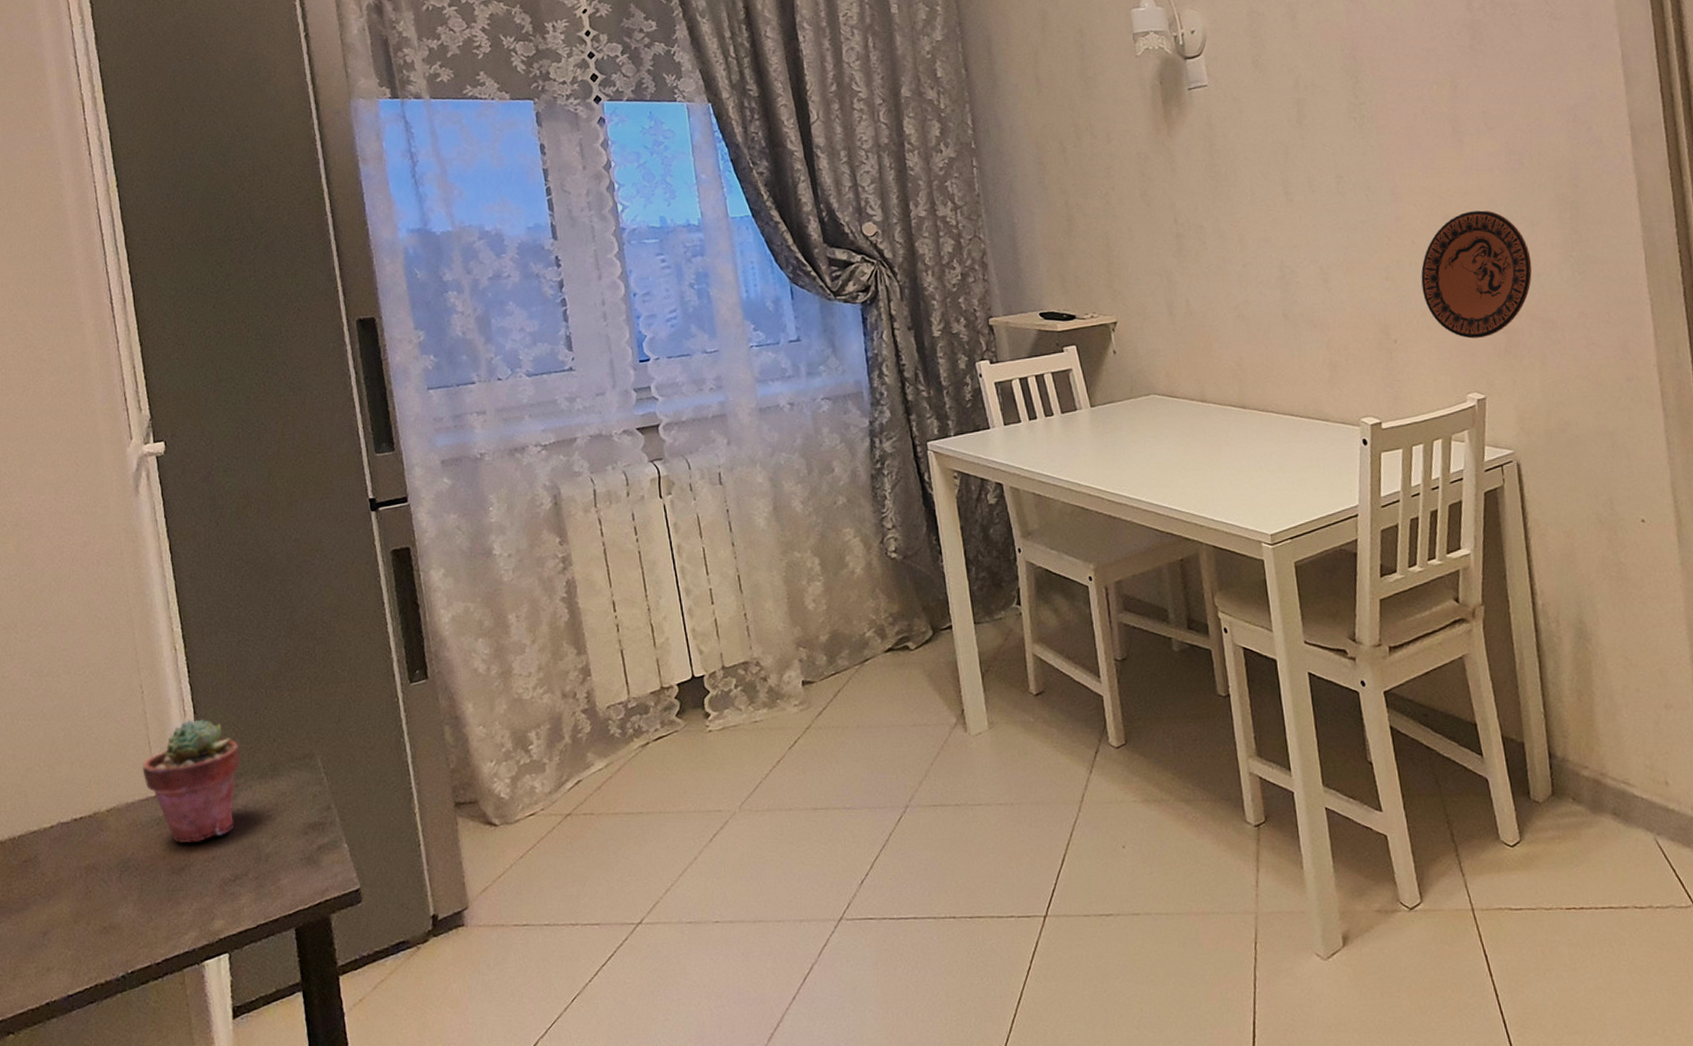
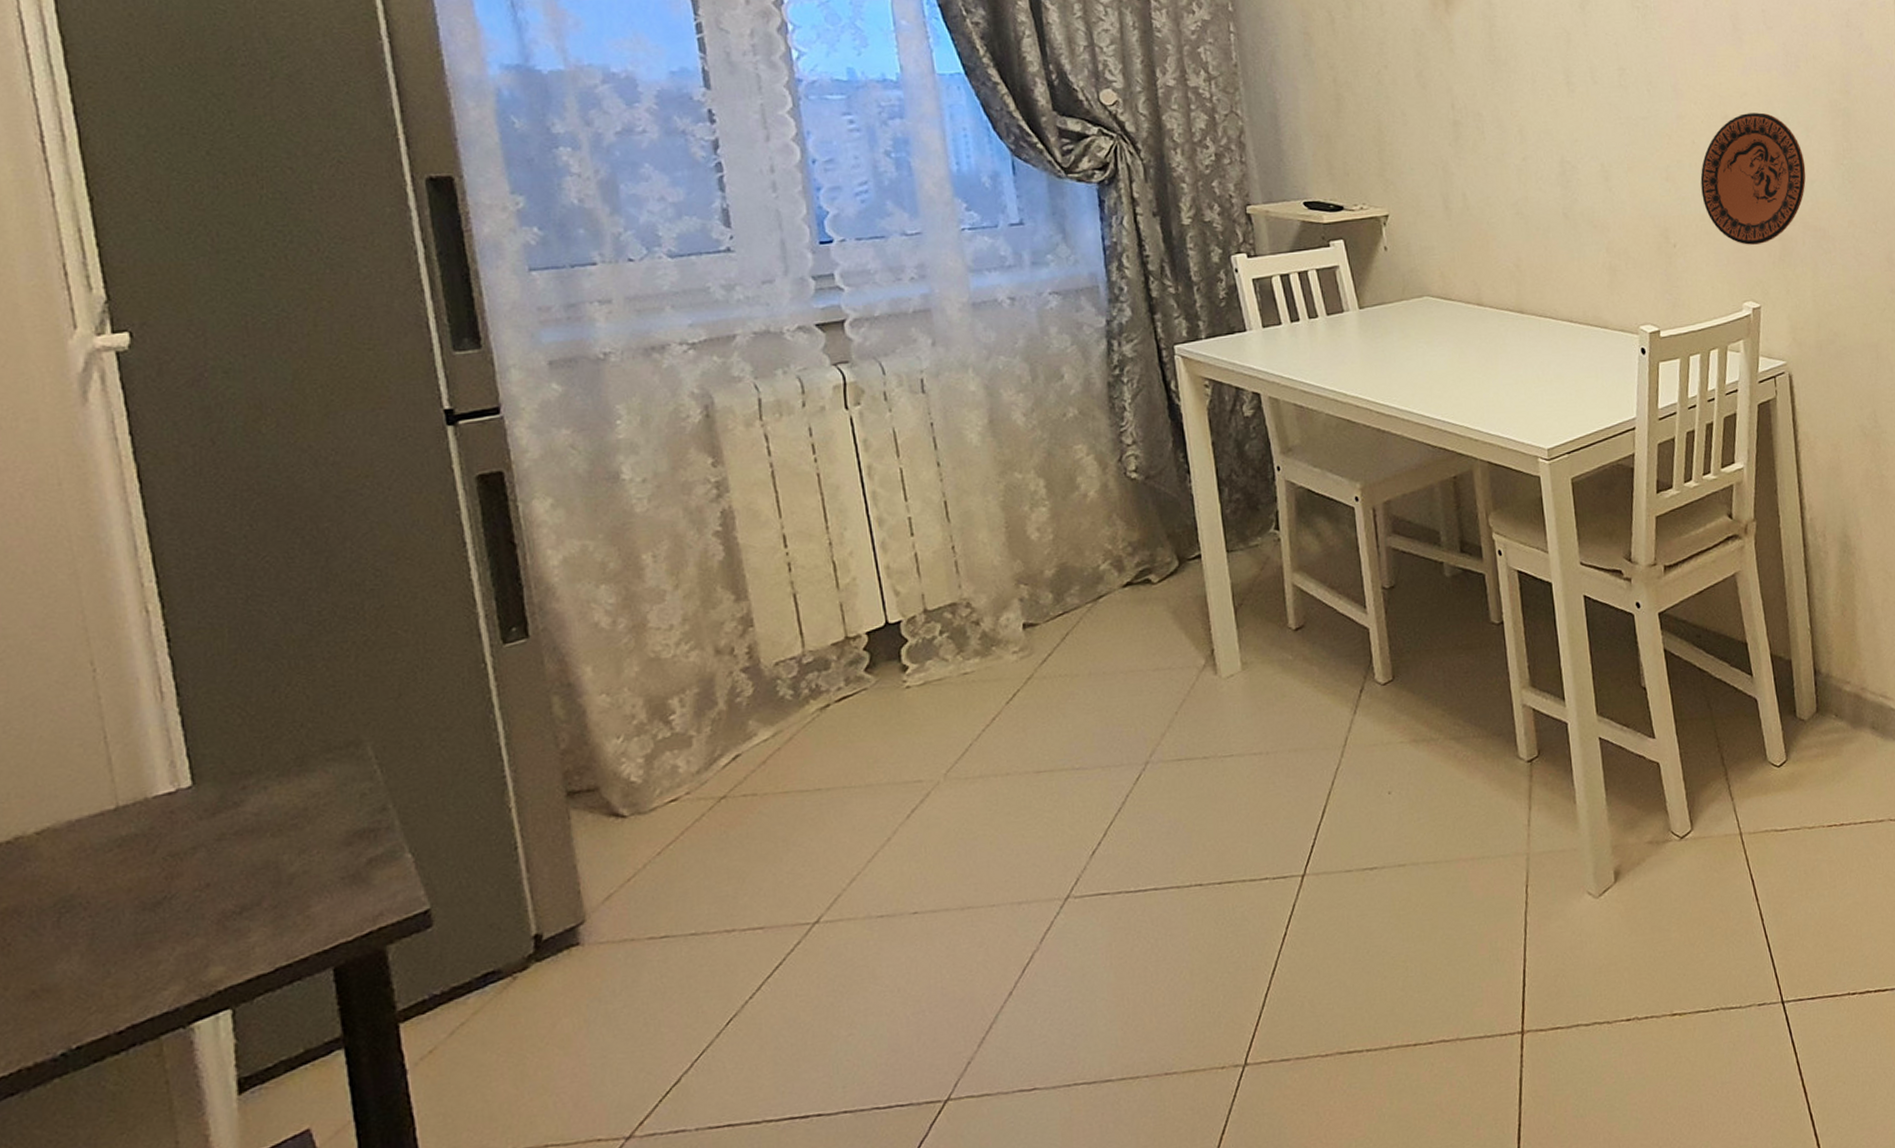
potted succulent: present [142,719,240,843] -> none [94,702,250,869]

